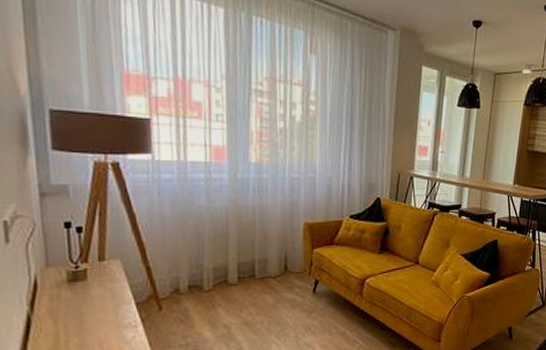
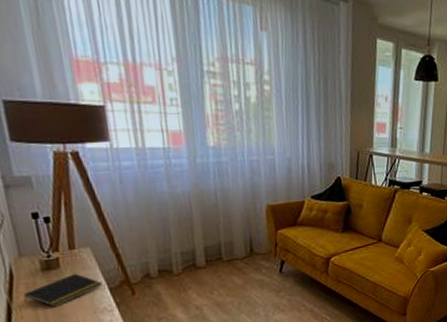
notepad: none [45,285,130,321] -> present [23,273,103,307]

